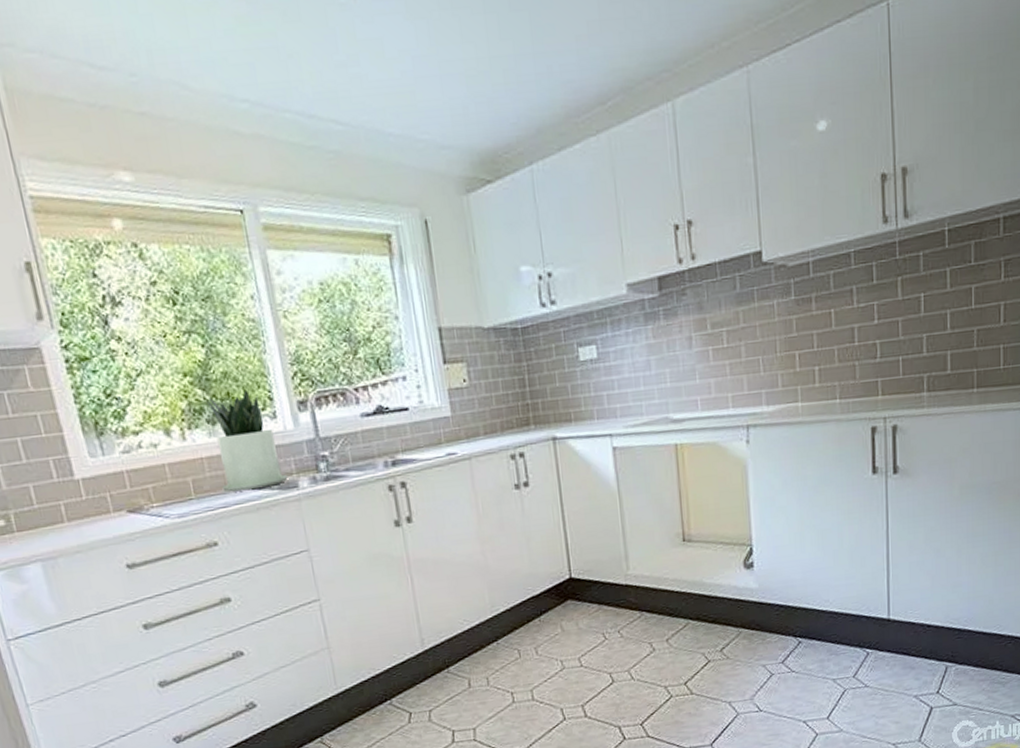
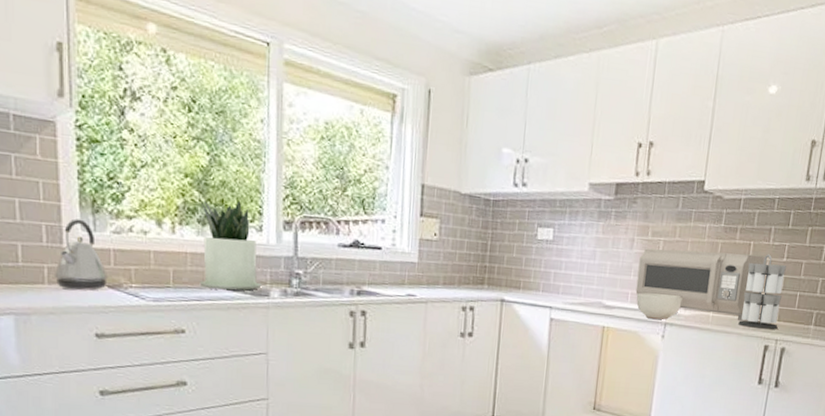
kettle: none [71,445,128,524] -> present [53,219,109,291]
microwave: none [702,322,860,405] -> present [635,248,770,321]
bowl: none [707,390,763,424] -> present [636,292,683,320]
spice rack: none [833,319,883,411] -> present [738,254,786,330]

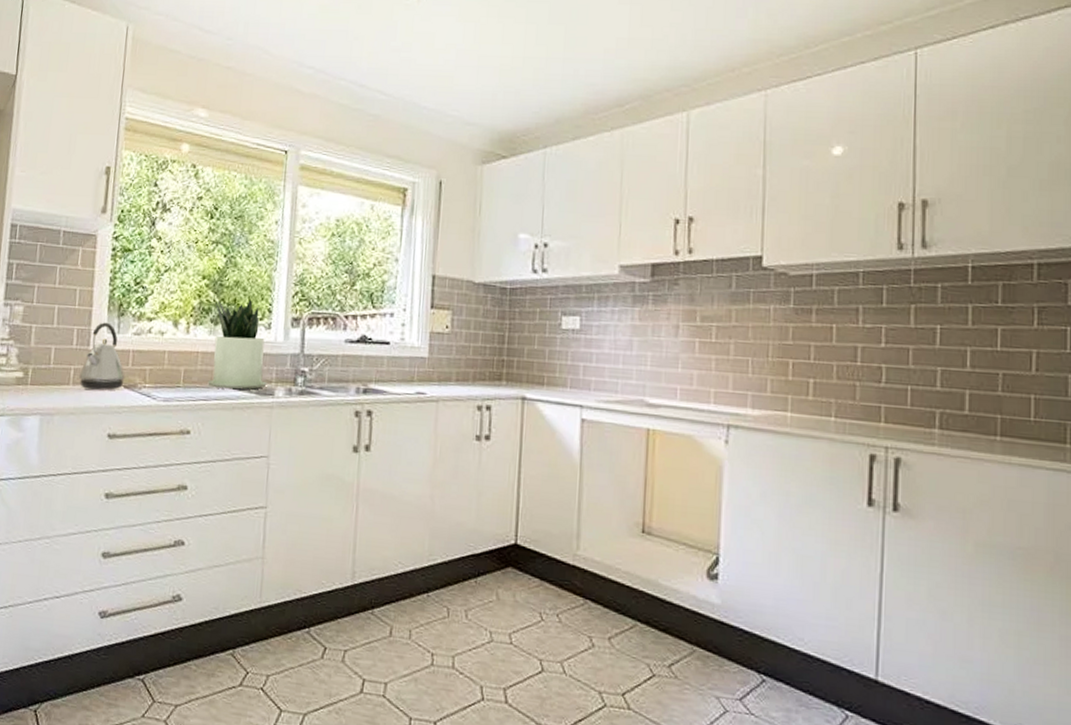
microwave: present [635,248,770,321] -> none [686,335,862,422]
bowl: present [636,292,683,320] -> none [687,387,748,421]
spice rack: present [738,254,786,330] -> none [828,338,886,434]

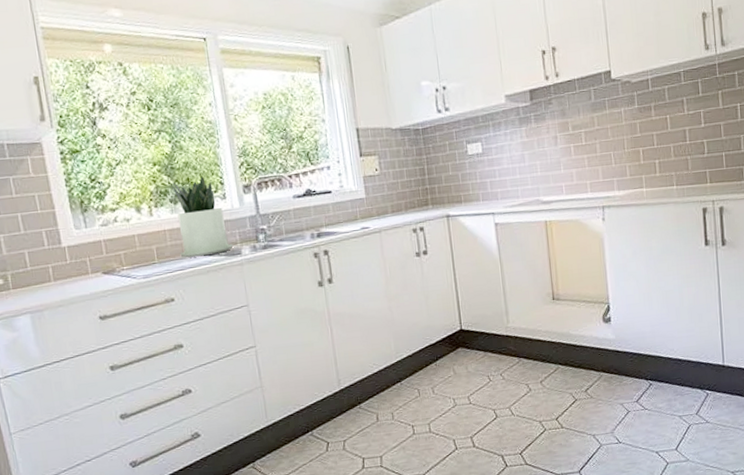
kettle: present [78,322,126,391] -> none [57,220,104,283]

